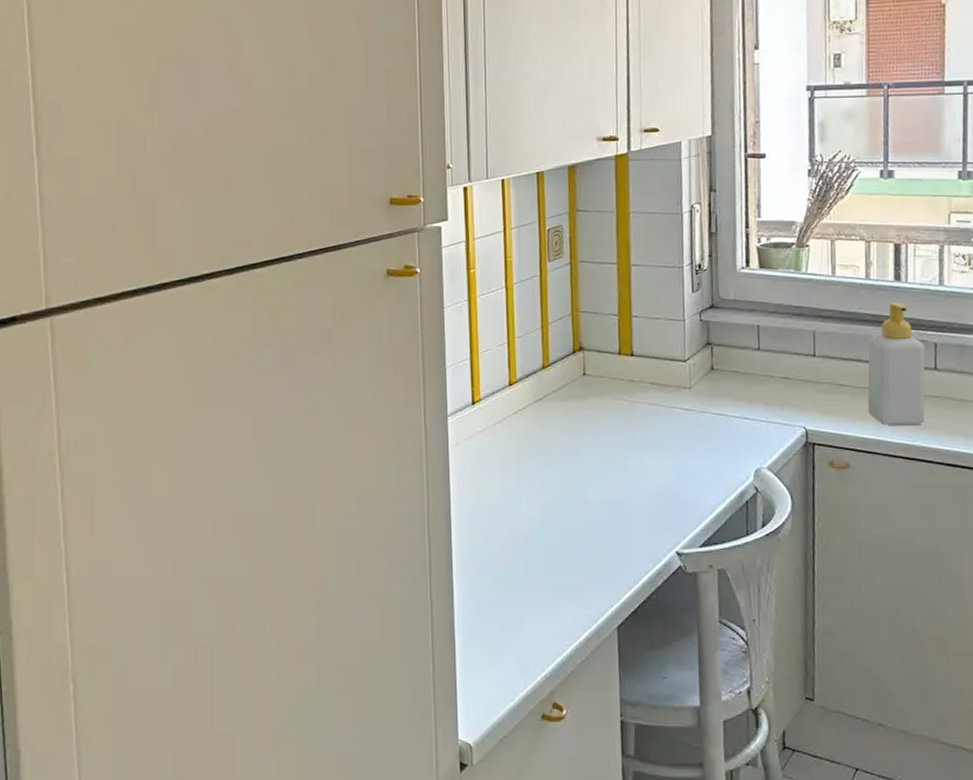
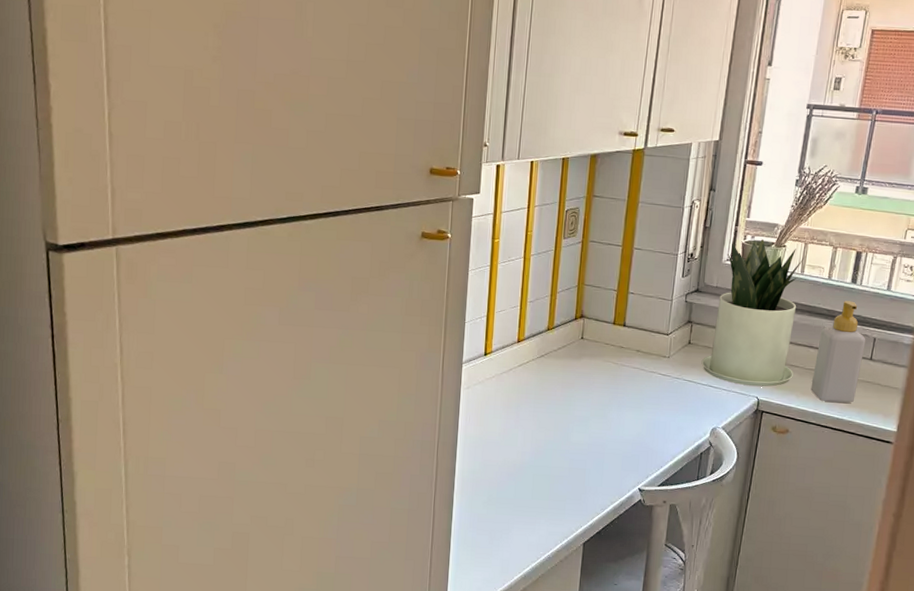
planter: none [730,240,845,414] -> present [701,239,804,387]

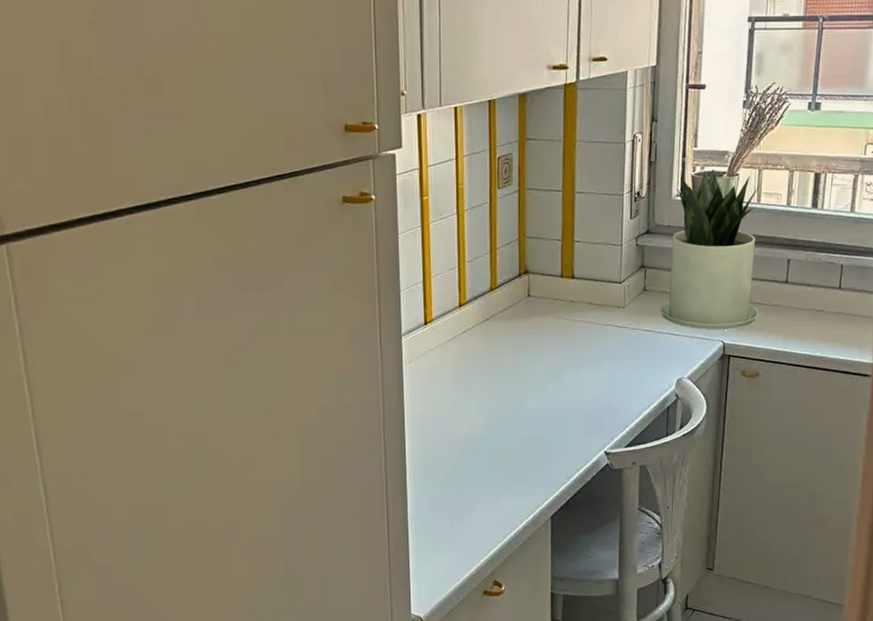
soap bottle: present [811,301,866,403] -> none [778,227,833,338]

